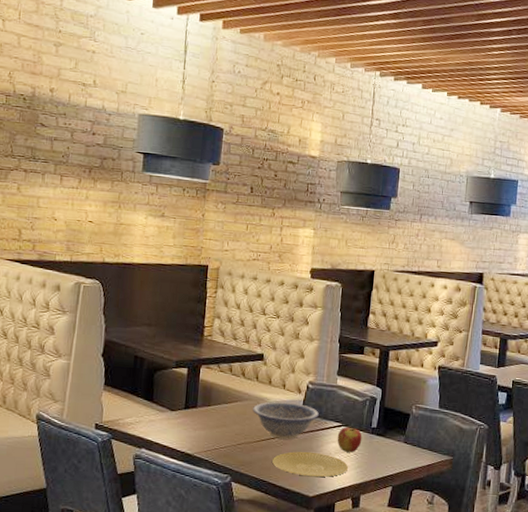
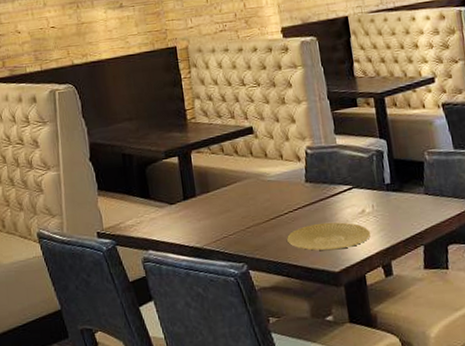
decorative bowl: present [253,402,319,440] -> none [254,172,325,215]
apple: present [337,427,362,452] -> none [350,187,379,216]

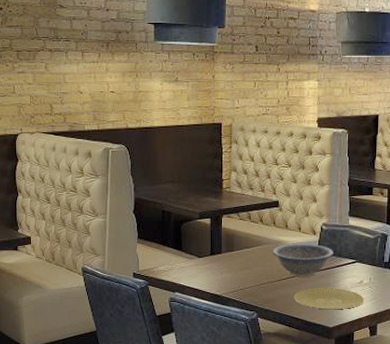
decorative bowl: none [254,172,325,215] -> present [272,244,334,278]

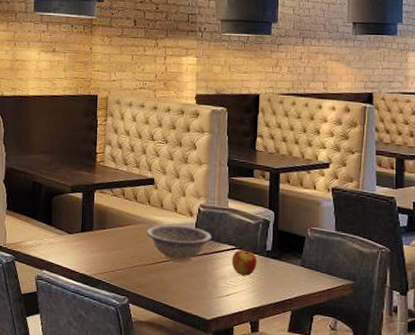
plate: present [294,287,365,310] -> none [168,274,245,301]
apple: none [352,263,376,286] -> present [231,250,257,276]

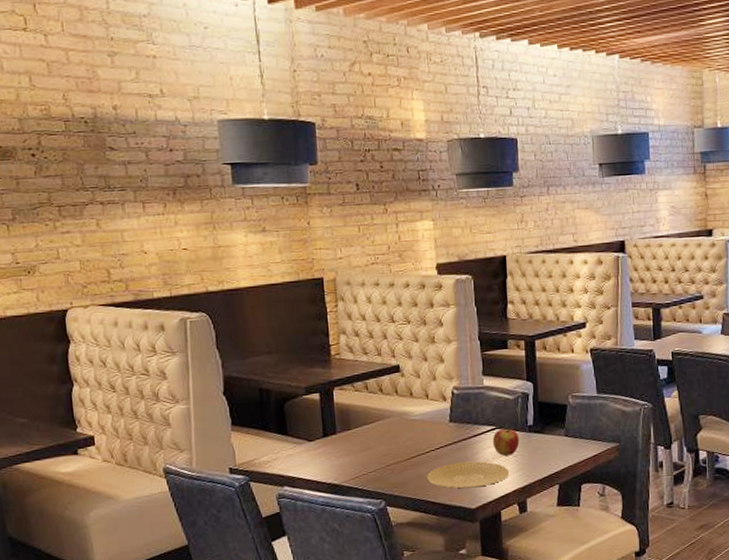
decorative bowl: present [146,225,212,263] -> none [397,412,469,454]
plate: none [168,274,245,301] -> present [427,461,510,489]

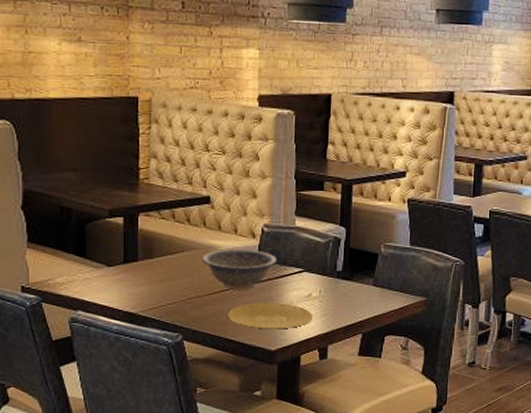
decorative bowl: none [397,412,469,454] -> present [202,249,277,291]
apple: present [492,428,520,456] -> none [299,272,327,300]

